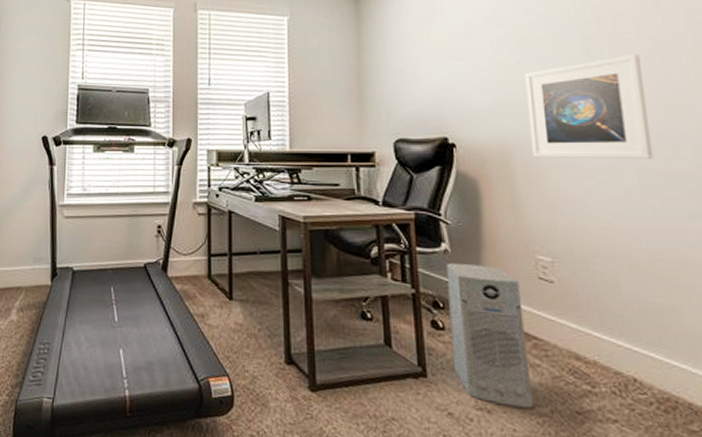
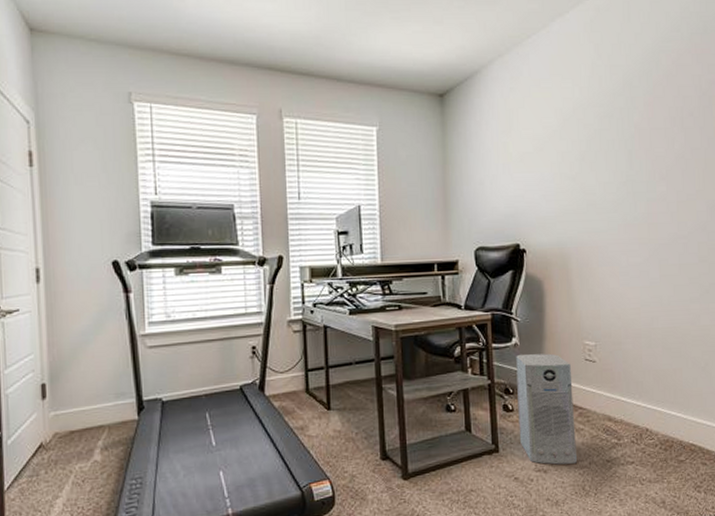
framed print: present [524,54,654,159] -> none [582,166,671,258]

